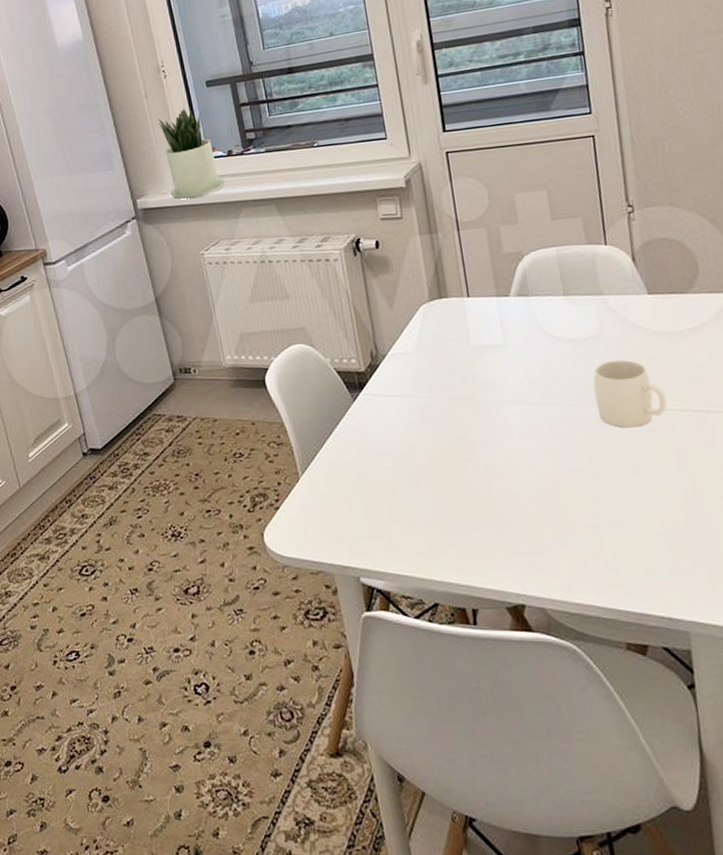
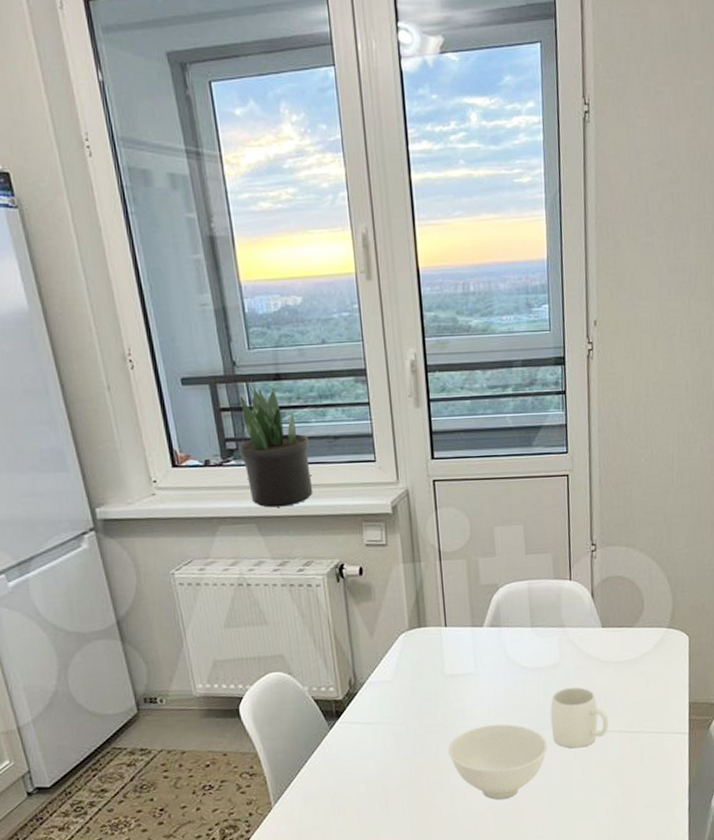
planter: present [157,108,226,200] -> none [122,406,202,512]
planter: none [257,81,328,189] -> present [238,388,313,508]
bowl: none [479,399,594,481] -> present [448,724,547,800]

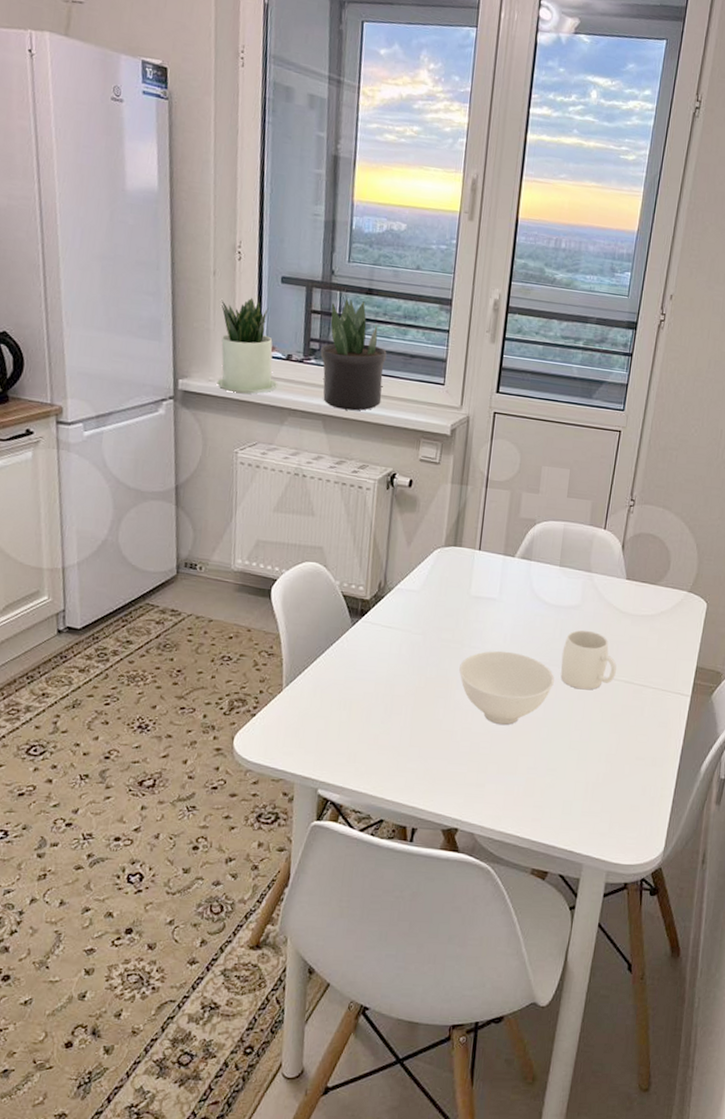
planter: none [122,406,202,512] -> present [217,297,278,394]

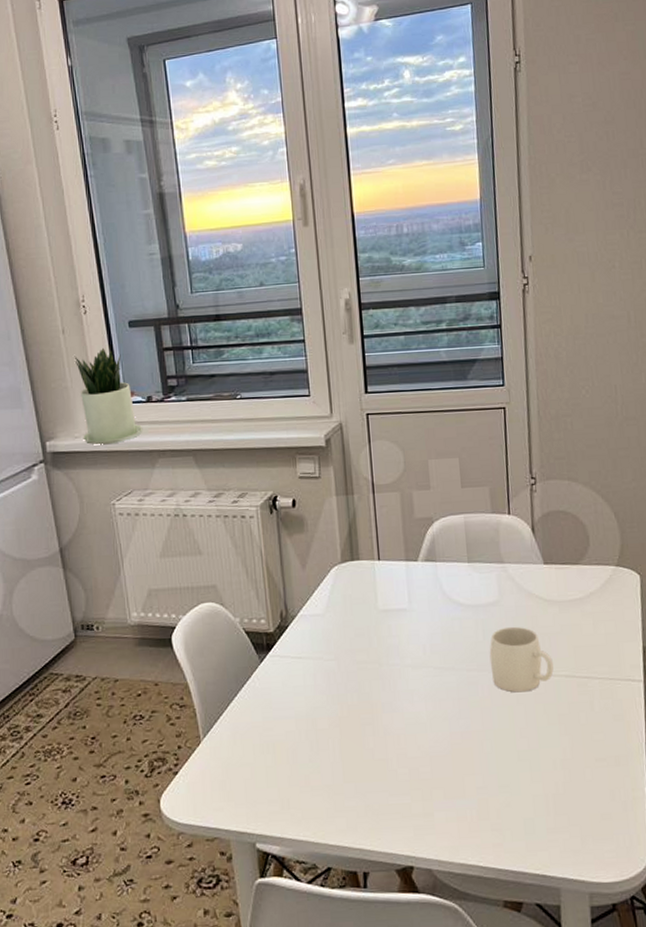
planter: present [320,299,387,411] -> none [179,329,249,441]
bowl: present [459,651,555,725] -> none [381,663,487,744]

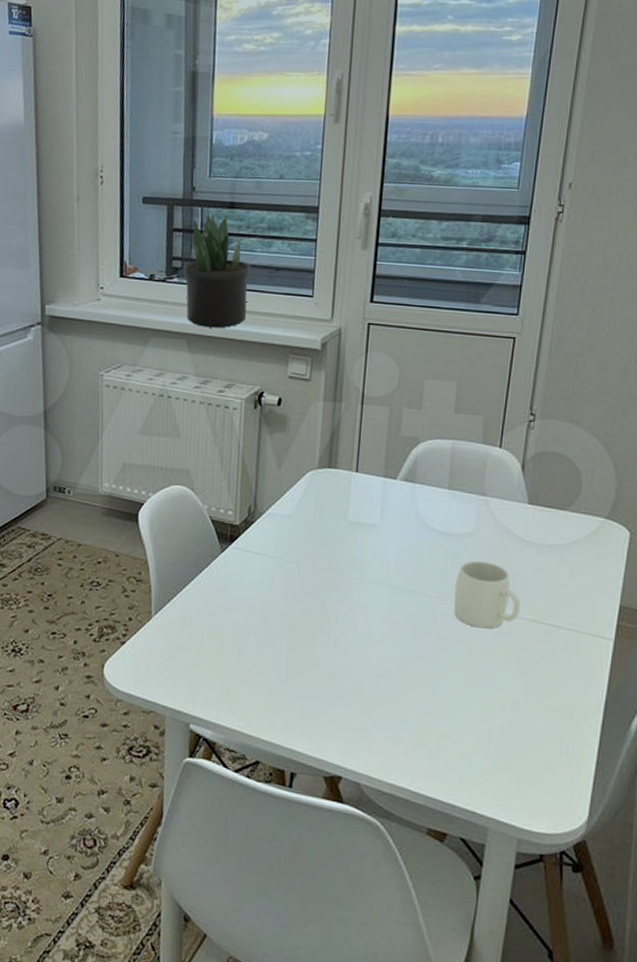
planter: present [74,347,143,445] -> none [82,220,142,317]
planter: none [179,329,249,441] -> present [183,215,251,328]

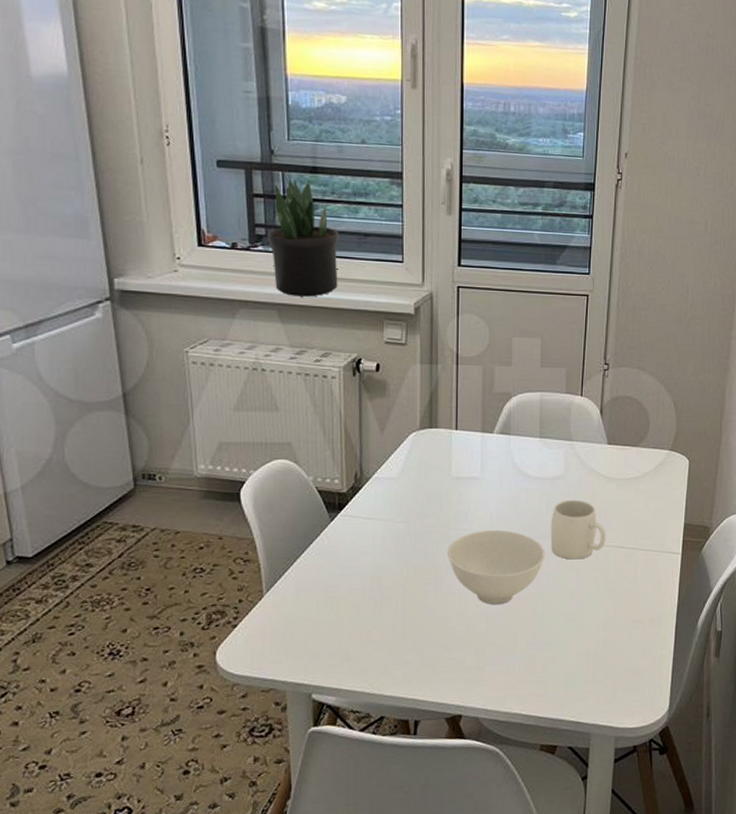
bowl: none [338,582,447,665] -> present [447,529,545,604]

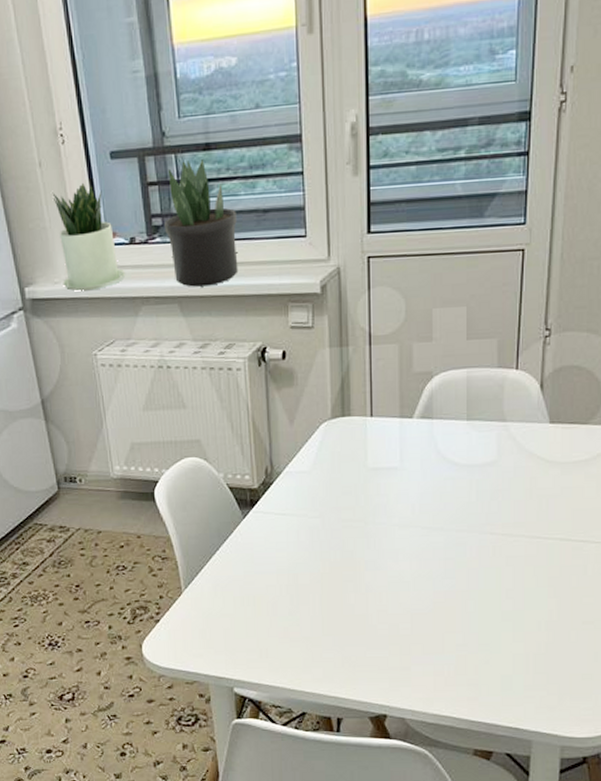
planter: none [152,184,225,289] -> present [52,182,126,292]
bowl: present [447,529,545,604] -> none [366,523,476,602]
mug: present [550,499,606,560] -> none [481,487,548,554]

